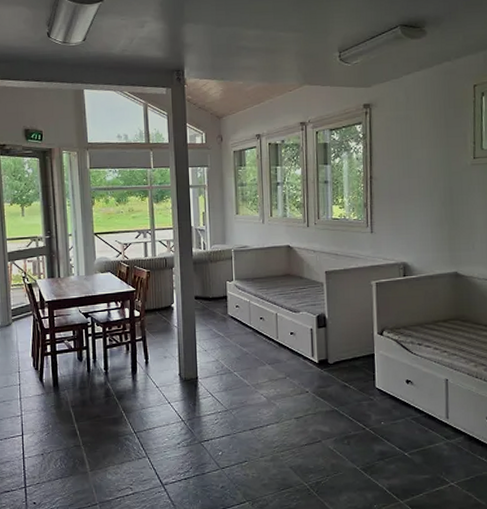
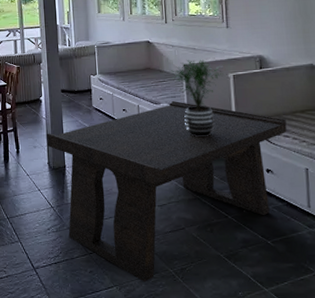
coffee table: none [178,309,428,497] -> present [47,101,287,282]
potted plant: none [310,265,366,348] -> present [169,59,224,138]

